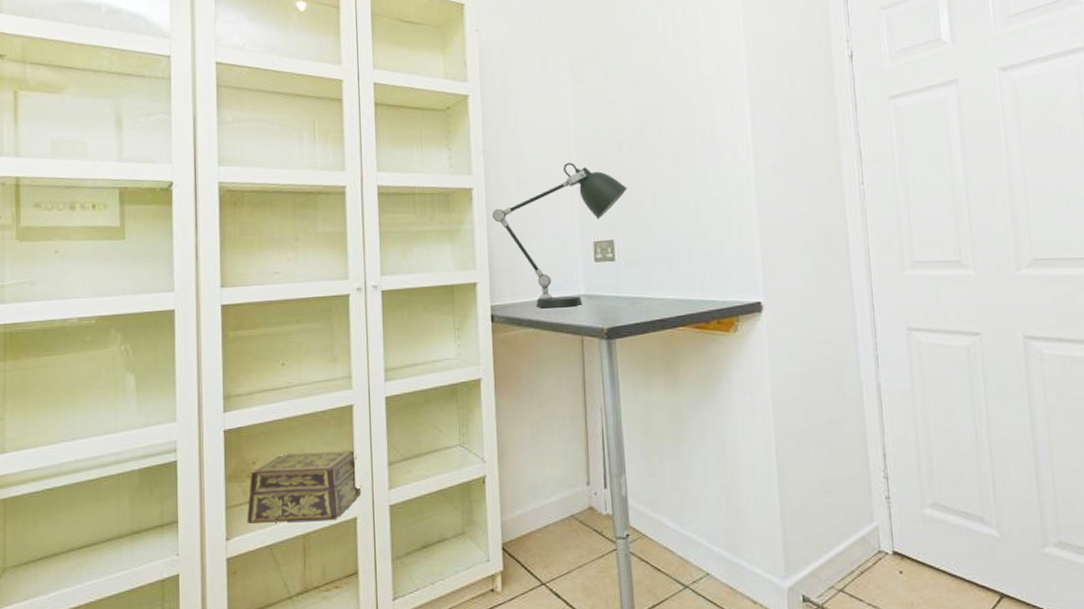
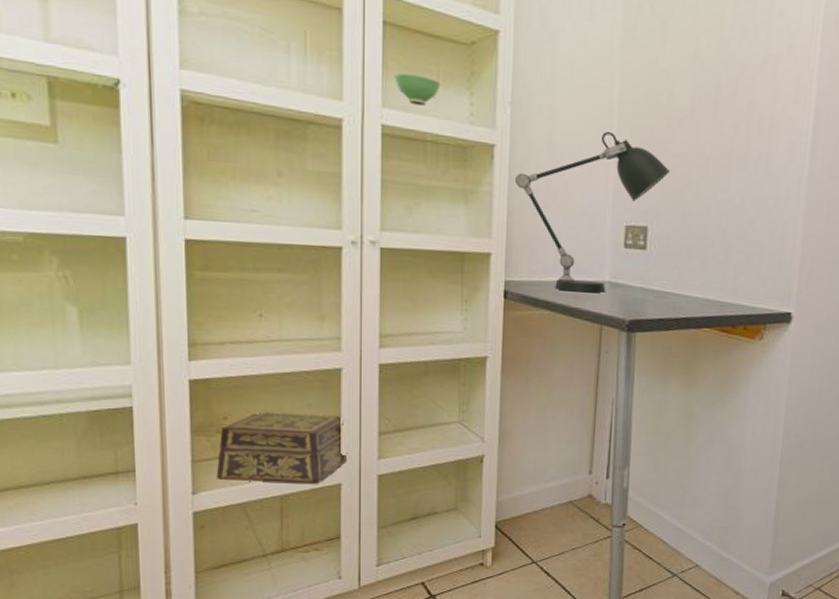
bowl: none [386,141,424,166] -> present [394,73,441,106]

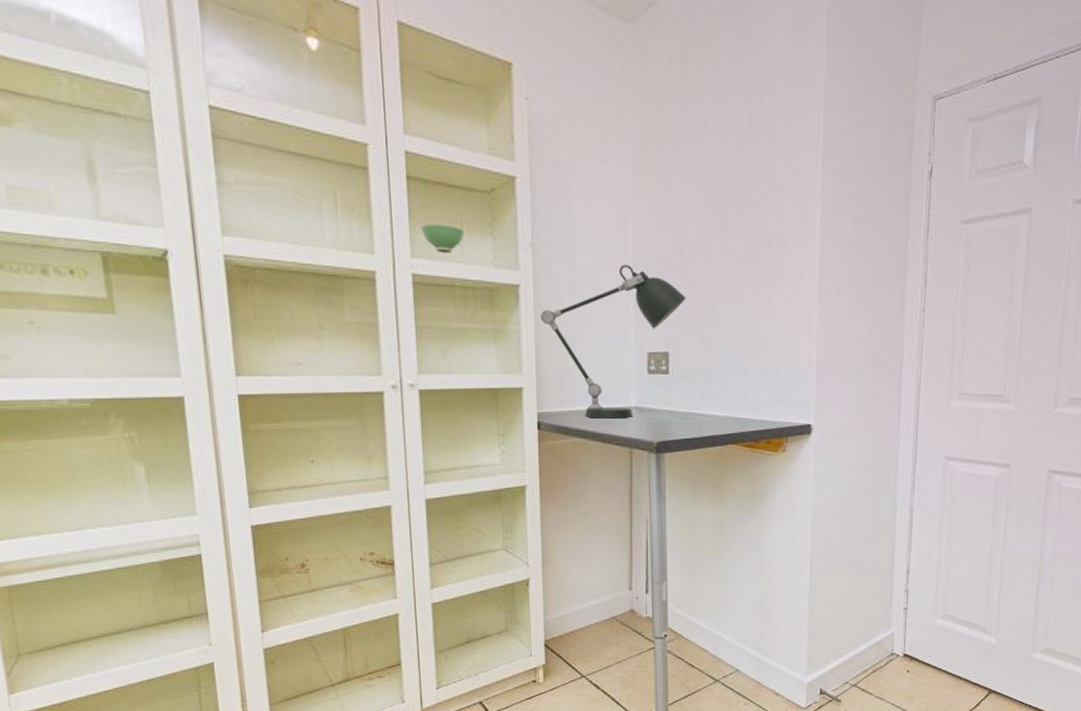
decorative box: present [216,412,348,484] -> none [282,551,403,617]

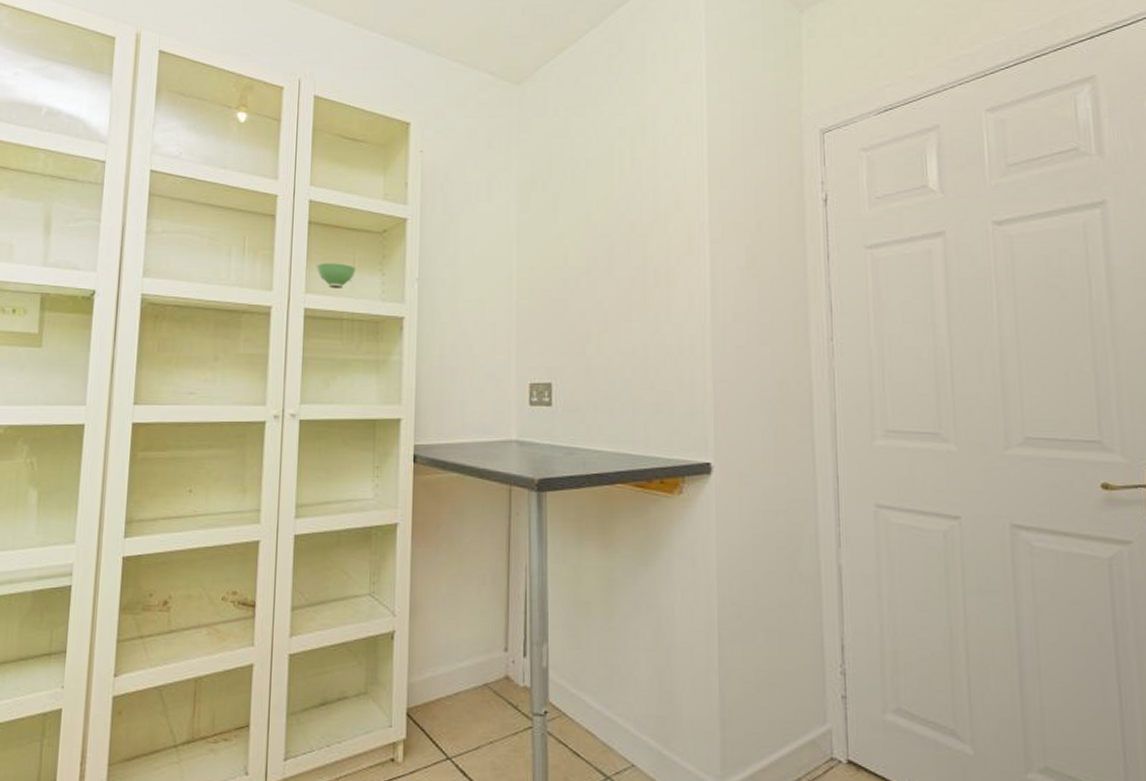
desk lamp: present [540,265,686,419] -> none [422,297,570,453]

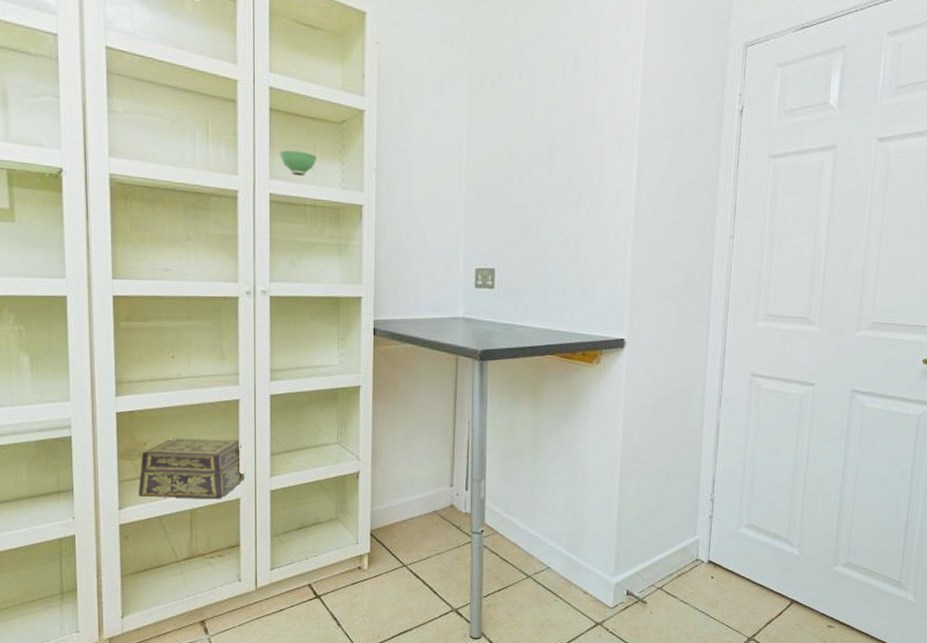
decorative box: none [137,588,261,664] -> present [138,438,245,499]

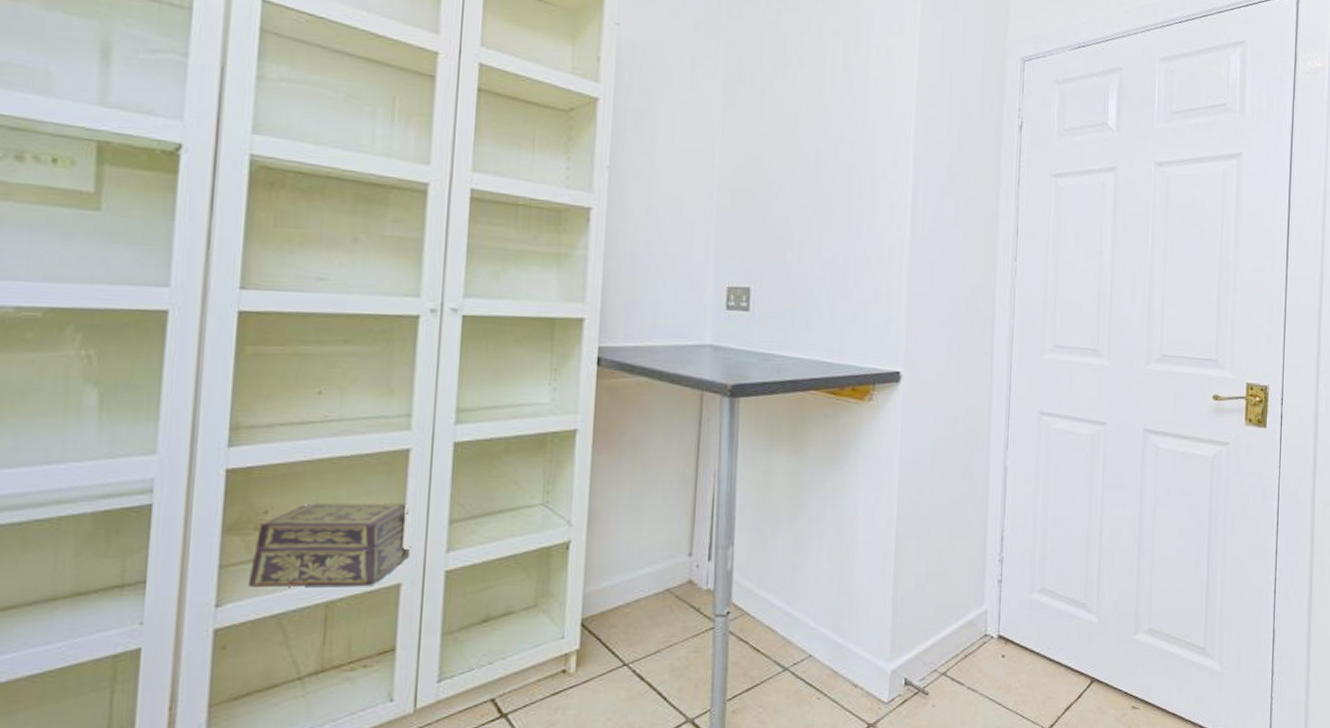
bowl: present [279,150,318,176] -> none [487,138,536,170]

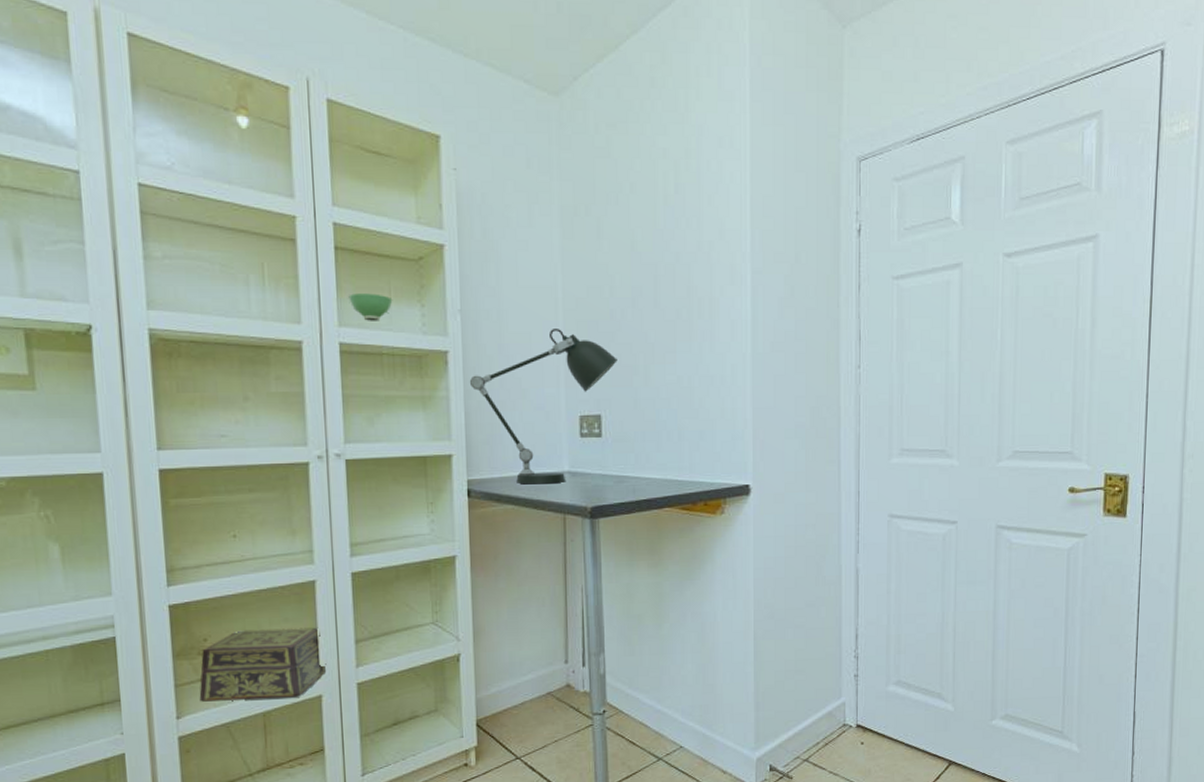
bowl: none [487,138,536,170] -> present [348,293,393,321]
desk lamp: none [611,194,772,357] -> present [469,329,617,485]

